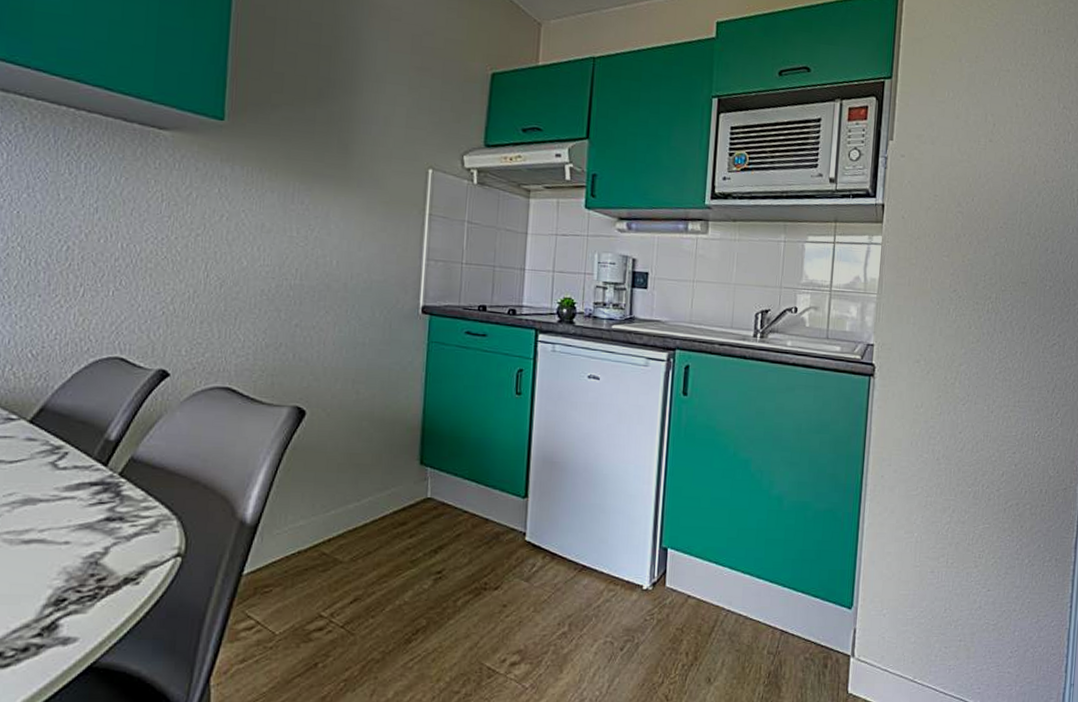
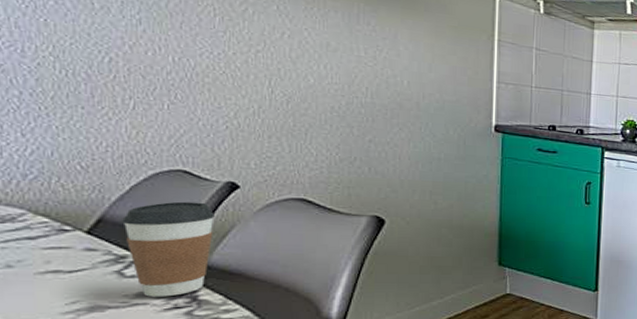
coffee cup: none [61,390,144,491] -> present [122,201,215,297]

